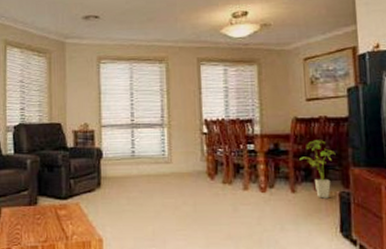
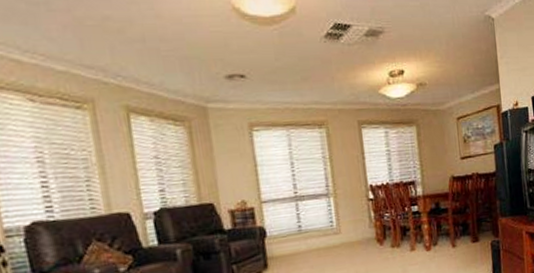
house plant: present [299,140,336,199] -> none [457,195,487,249]

